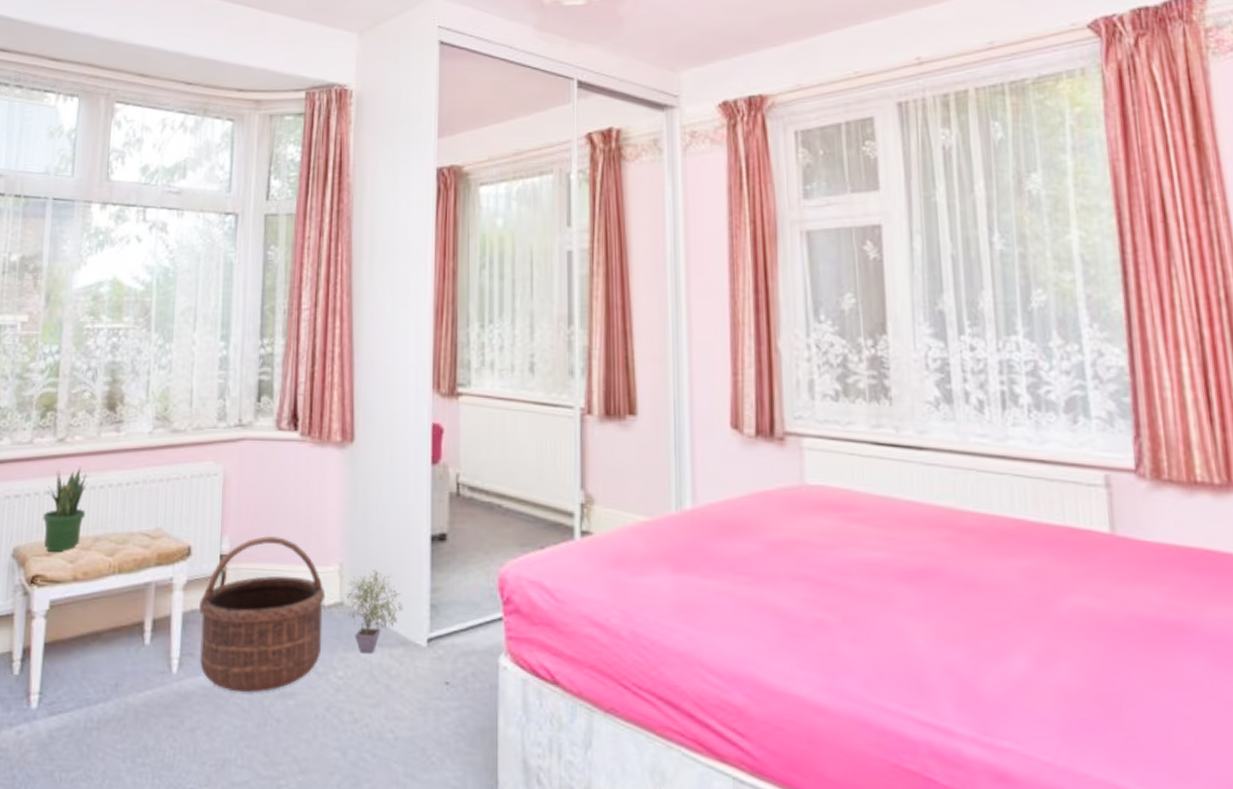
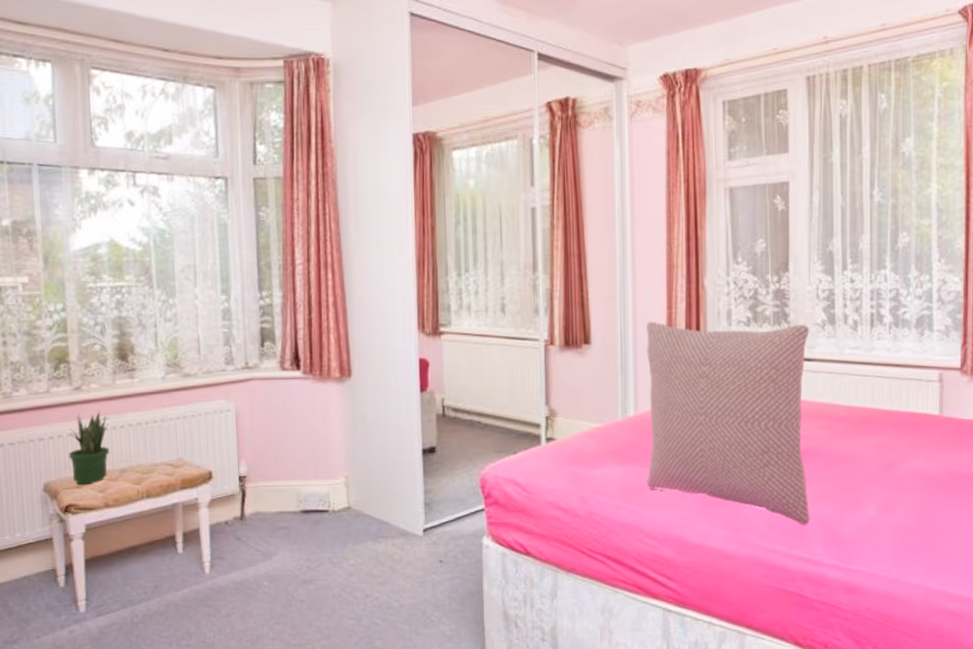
basket: present [198,535,326,692] -> none [223,458,335,583]
potted plant: present [345,570,403,654] -> none [351,480,402,545]
pillow: none [706,390,934,675] -> present [646,321,810,525]

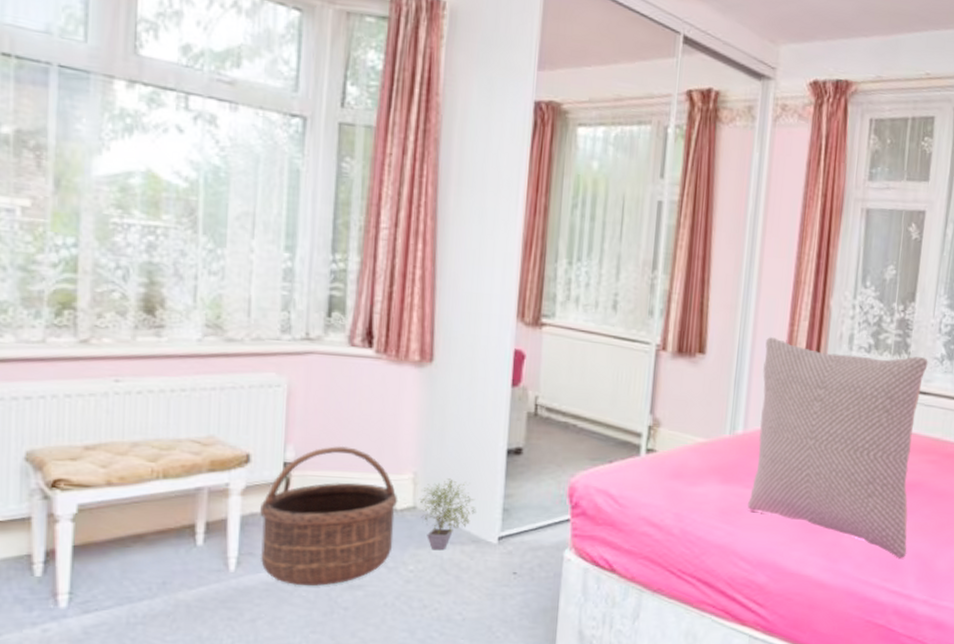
planter: present [68,411,110,484] -> none [64,370,121,457]
basket: none [223,458,335,583] -> present [259,445,398,586]
potted plant: none [351,480,402,545] -> present [418,478,476,551]

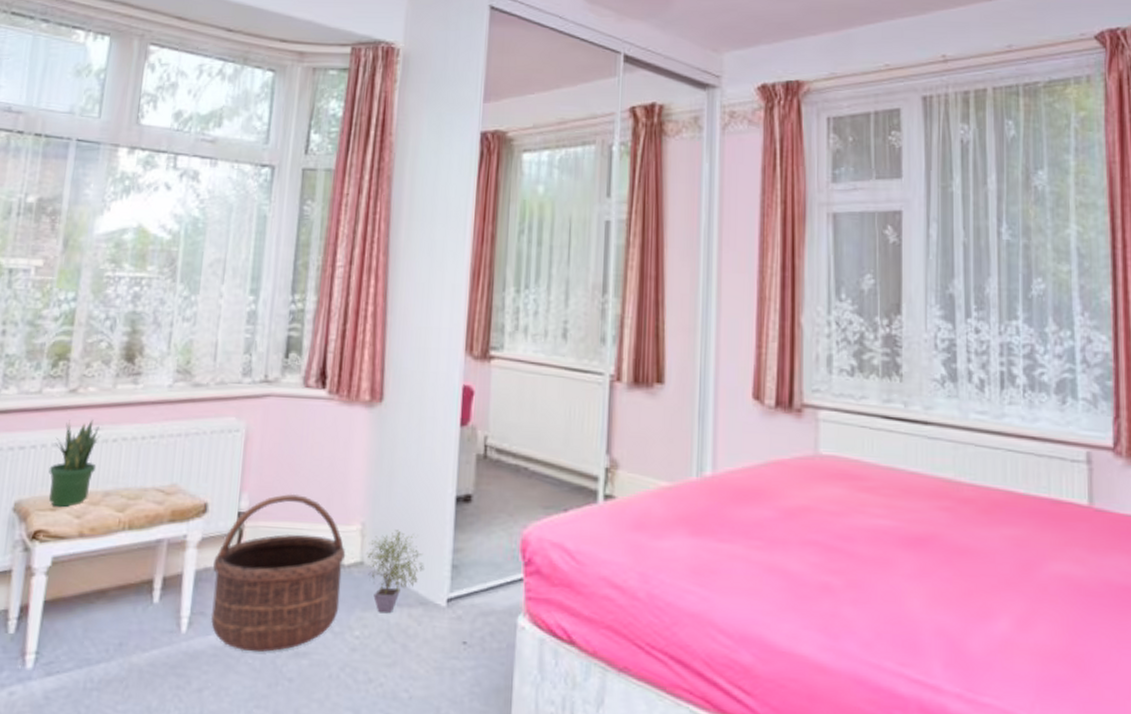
planter: none [64,370,121,457] -> present [48,419,100,507]
pillow: present [748,337,928,559] -> none [724,362,927,636]

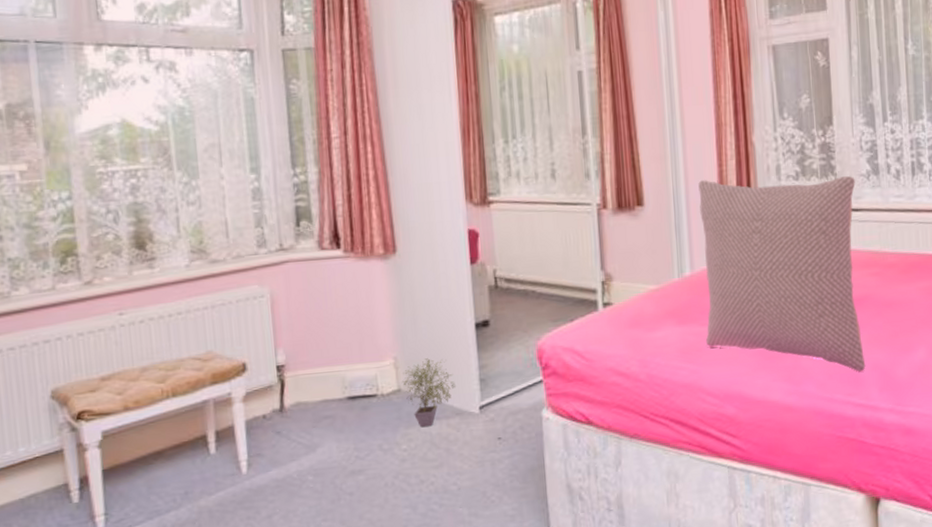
planter: present [48,419,100,507] -> none [79,306,128,388]
basket: present [210,493,346,652] -> none [260,342,385,479]
pillow: none [724,362,927,636] -> present [698,176,866,372]

